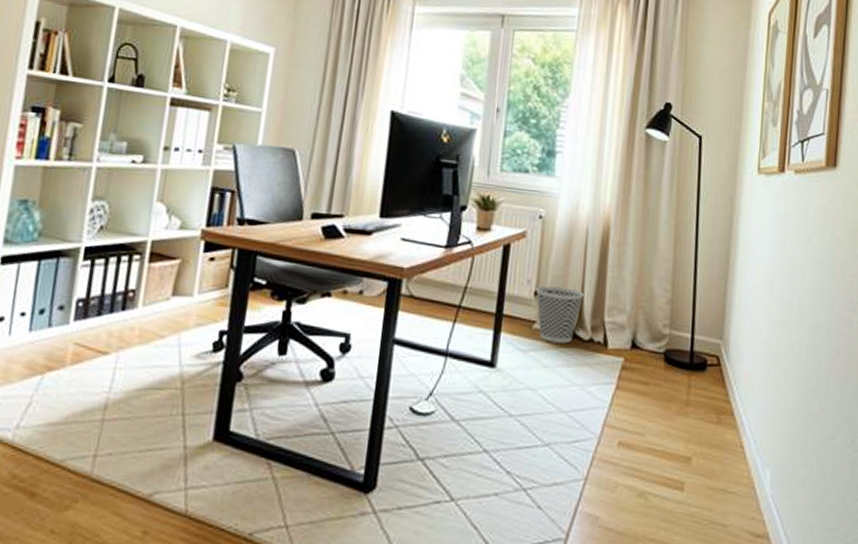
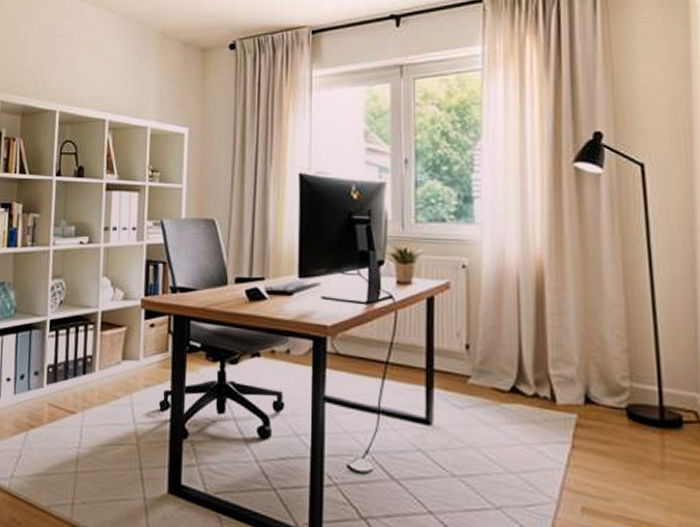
wastebasket: present [536,285,584,344] -> none [467,338,522,399]

